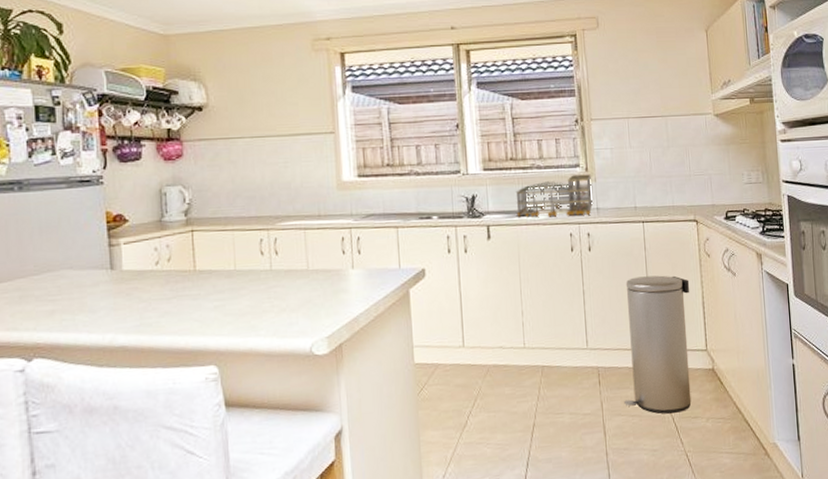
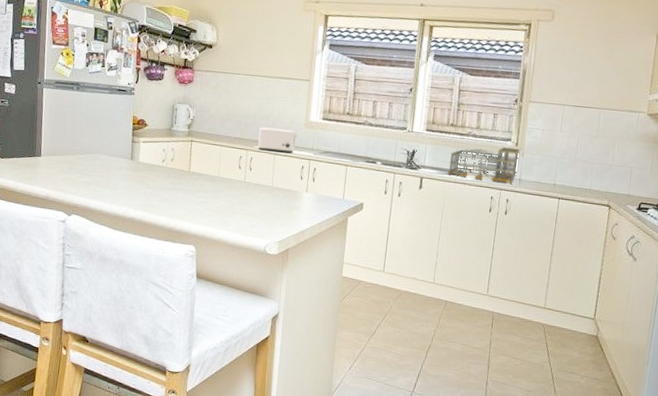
toaster: none [280,195,330,227] -> present [258,127,298,154]
pedal bin: present [623,275,692,414] -> none [509,244,590,365]

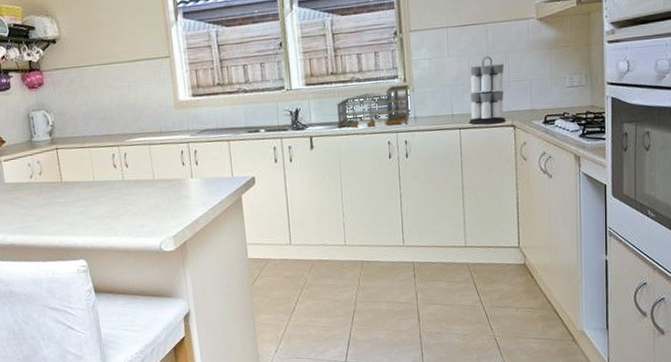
toaster: present [258,127,298,154] -> none [127,114,170,144]
spice rack: none [568,138,611,202] -> present [469,56,506,125]

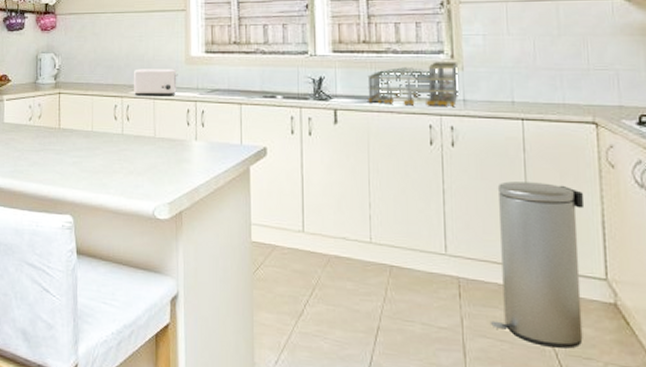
toaster: none [127,114,170,144] -> present [134,69,178,96]
pedal bin: none [436,178,504,304] -> present [489,181,583,349]
spice rack: present [469,56,506,125] -> none [535,38,585,118]

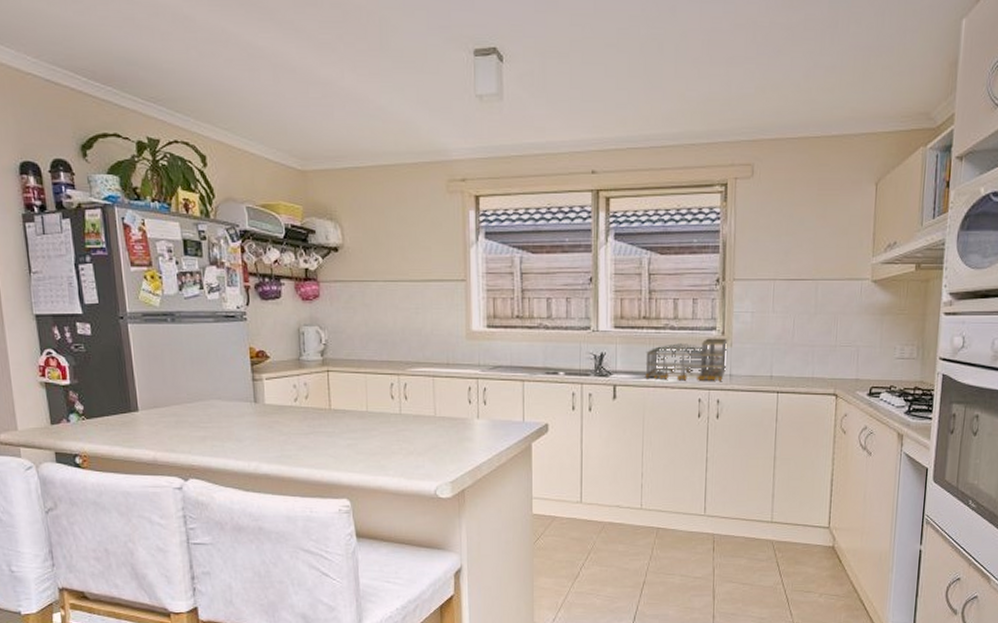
toaster: present [134,69,178,96] -> none [411,344,459,373]
pedal bin: present [489,181,583,349] -> none [736,449,819,585]

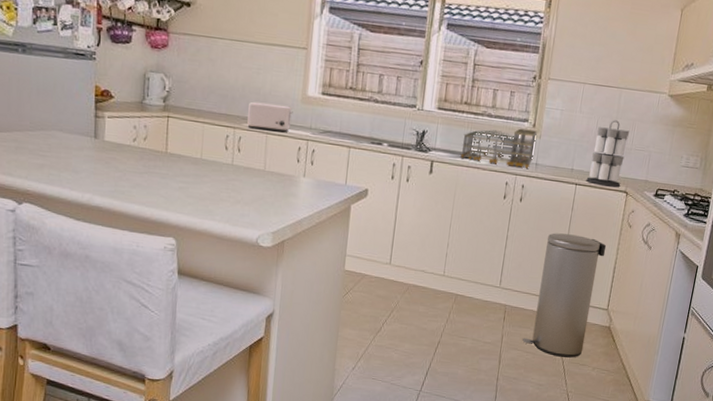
toaster: none [411,344,459,373] -> present [247,101,293,133]
pedal bin: none [736,449,819,585] -> present [521,233,606,358]
spice rack: none [788,316,832,391] -> present [586,120,630,188]

